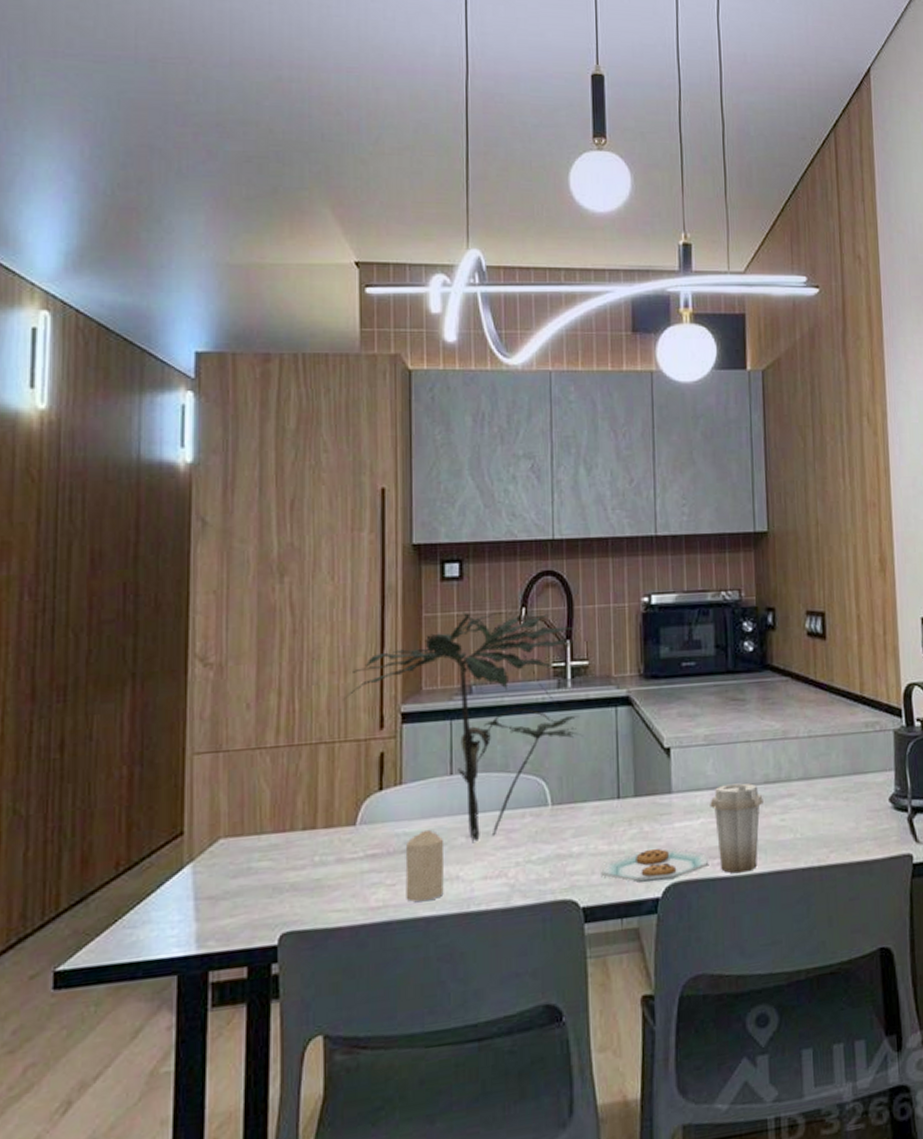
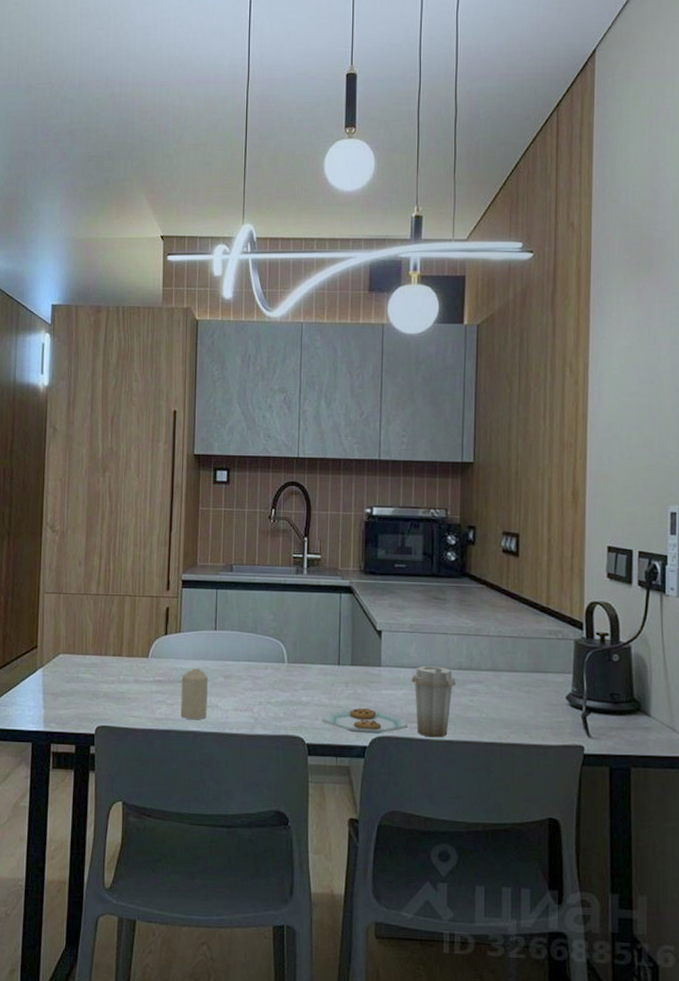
plant: present [343,612,583,844] -> none [142,508,314,683]

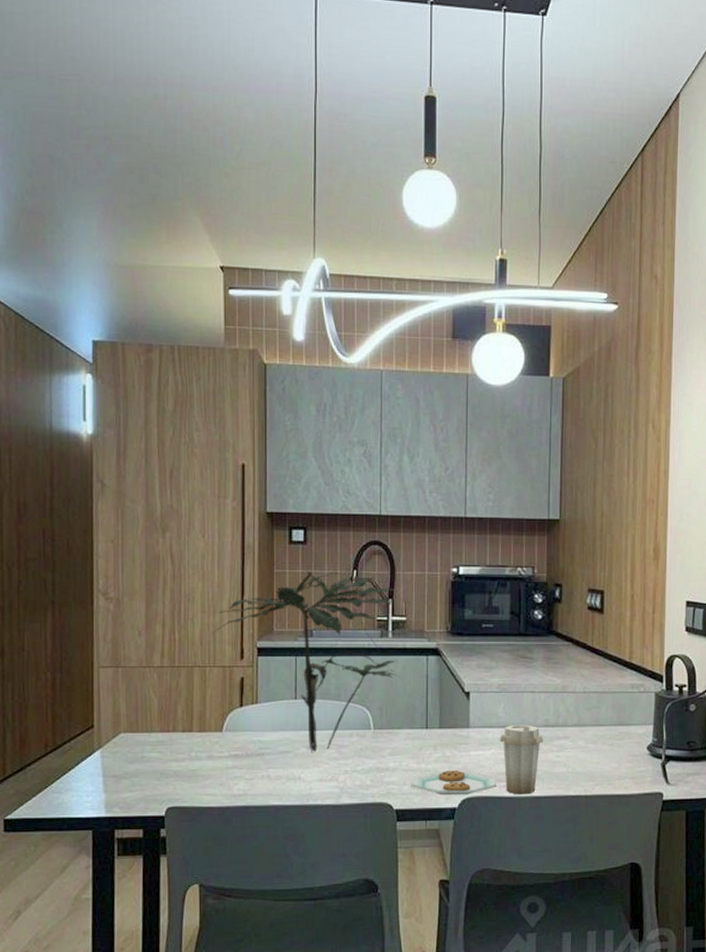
plant: none [142,508,314,683] -> present [212,570,400,753]
candle: present [180,668,208,719] -> none [260,739,289,793]

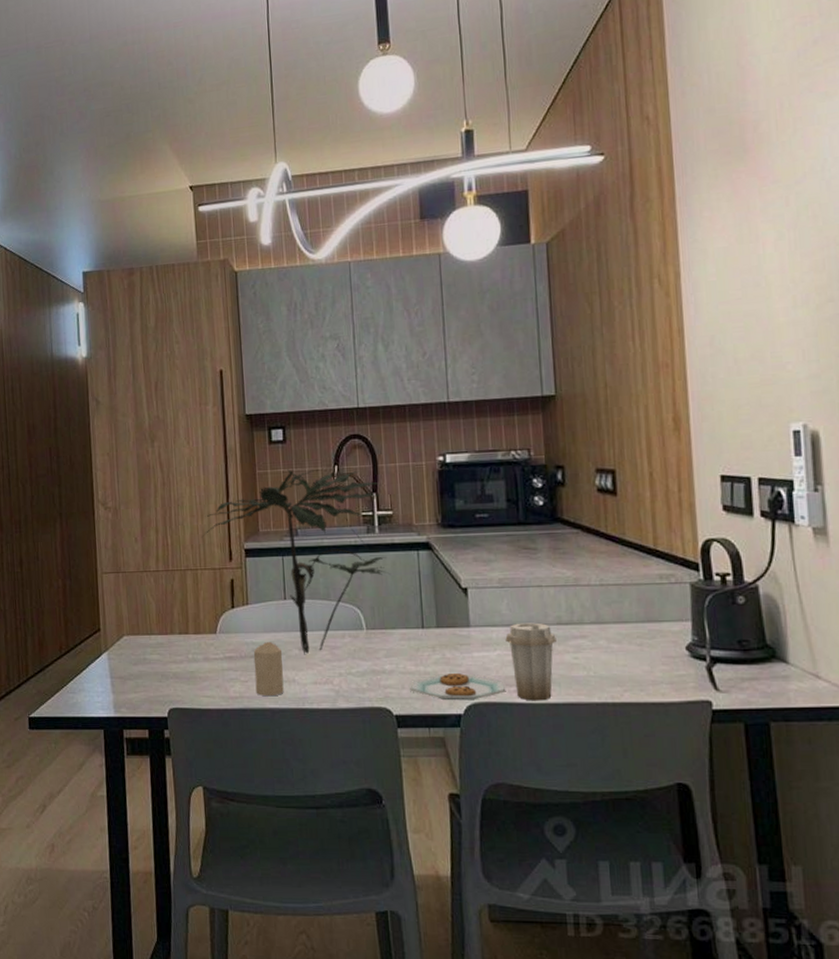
candle: none [260,739,289,793] -> present [254,641,284,696]

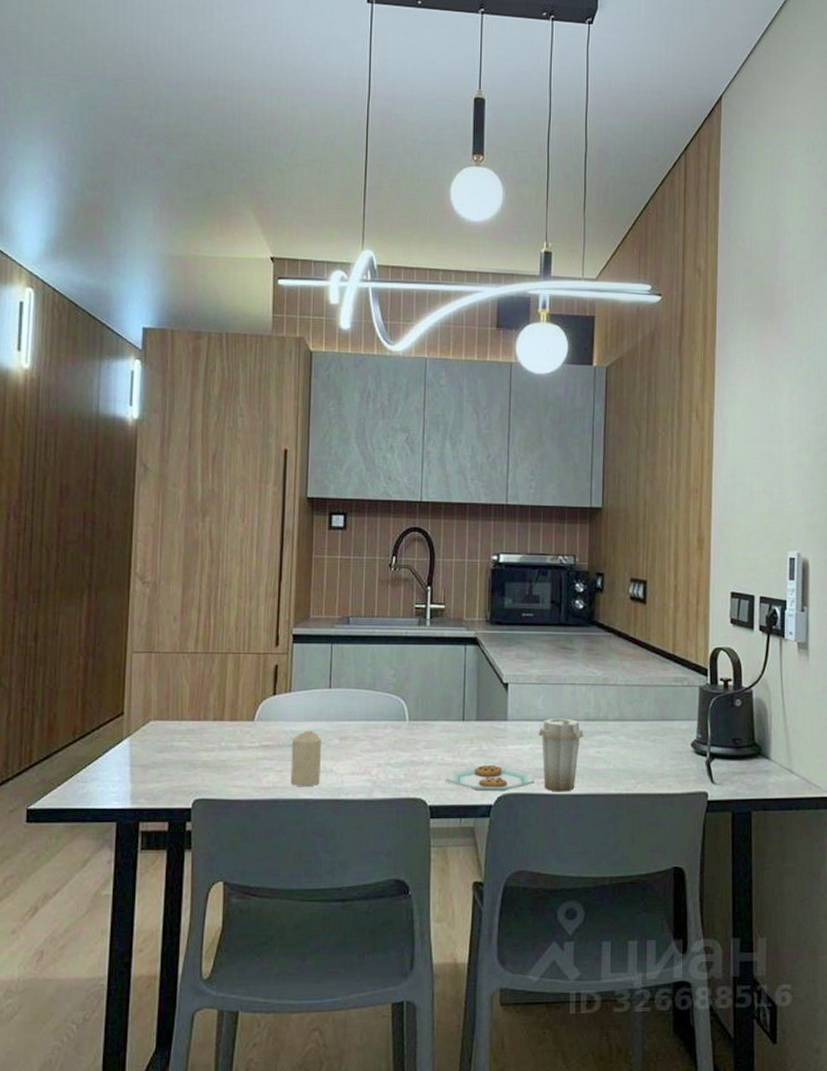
plant: present [201,469,390,655] -> none [248,556,437,745]

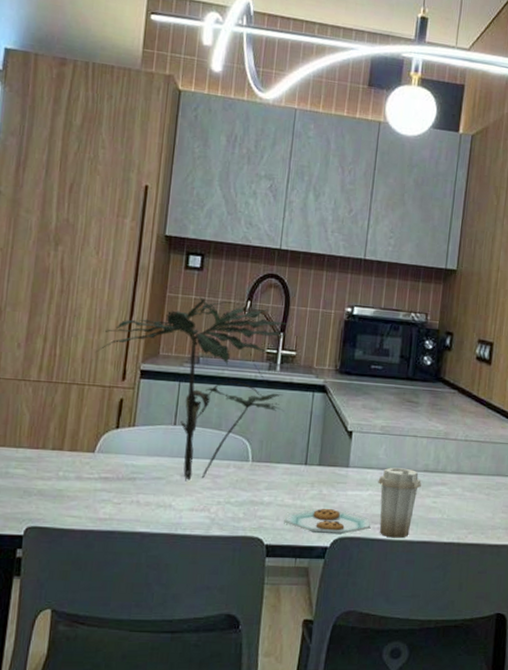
plant: none [248,556,437,745] -> present [95,296,290,482]
candle: present [290,730,321,786] -> none [127,465,162,520]

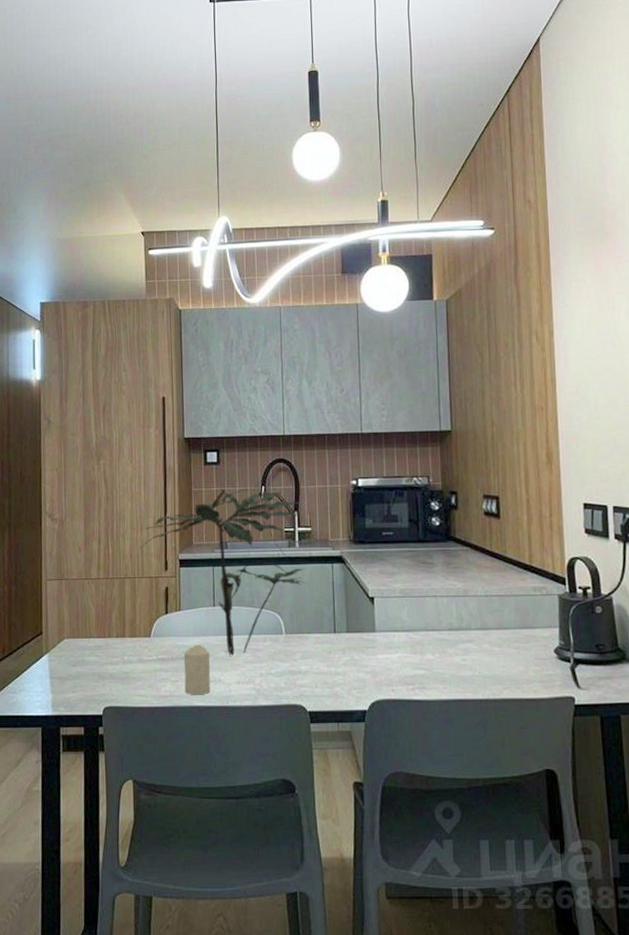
candle: none [127,465,162,520] -> present [184,644,210,694]
plate: present [284,467,421,538] -> none [322,628,448,698]

